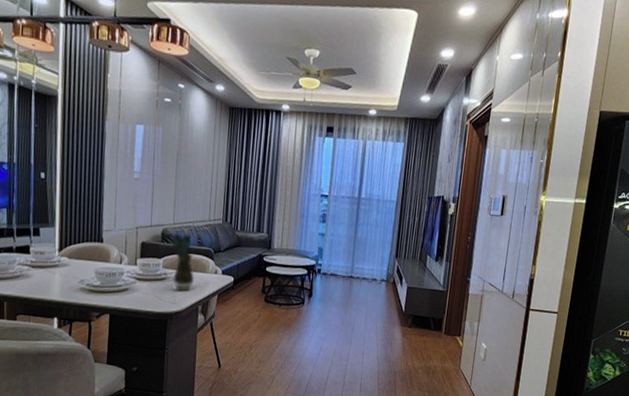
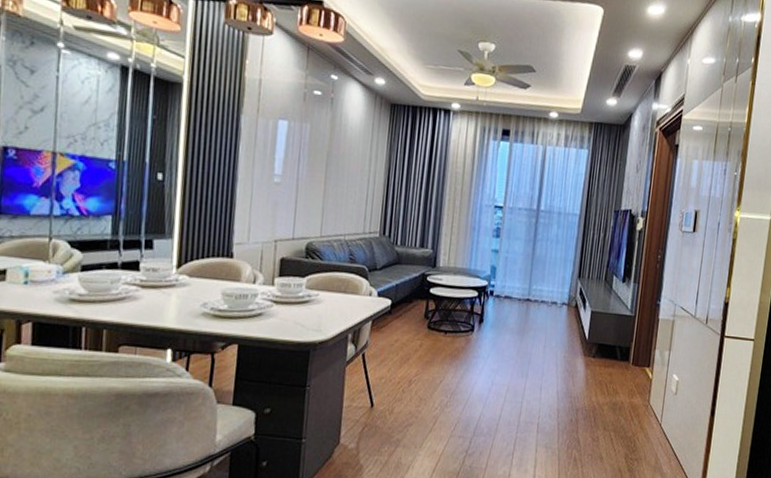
vase: present [170,230,195,292] -> none [316,244,345,317]

